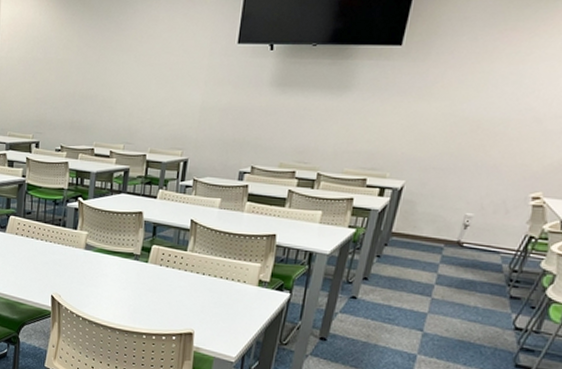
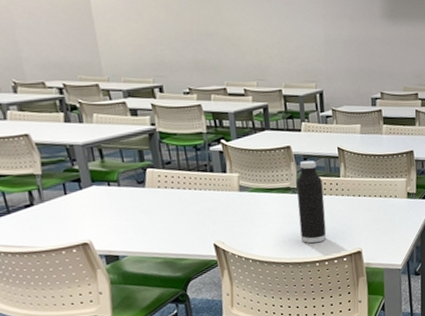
water bottle: none [134,229,167,315] -> present [296,161,327,244]

